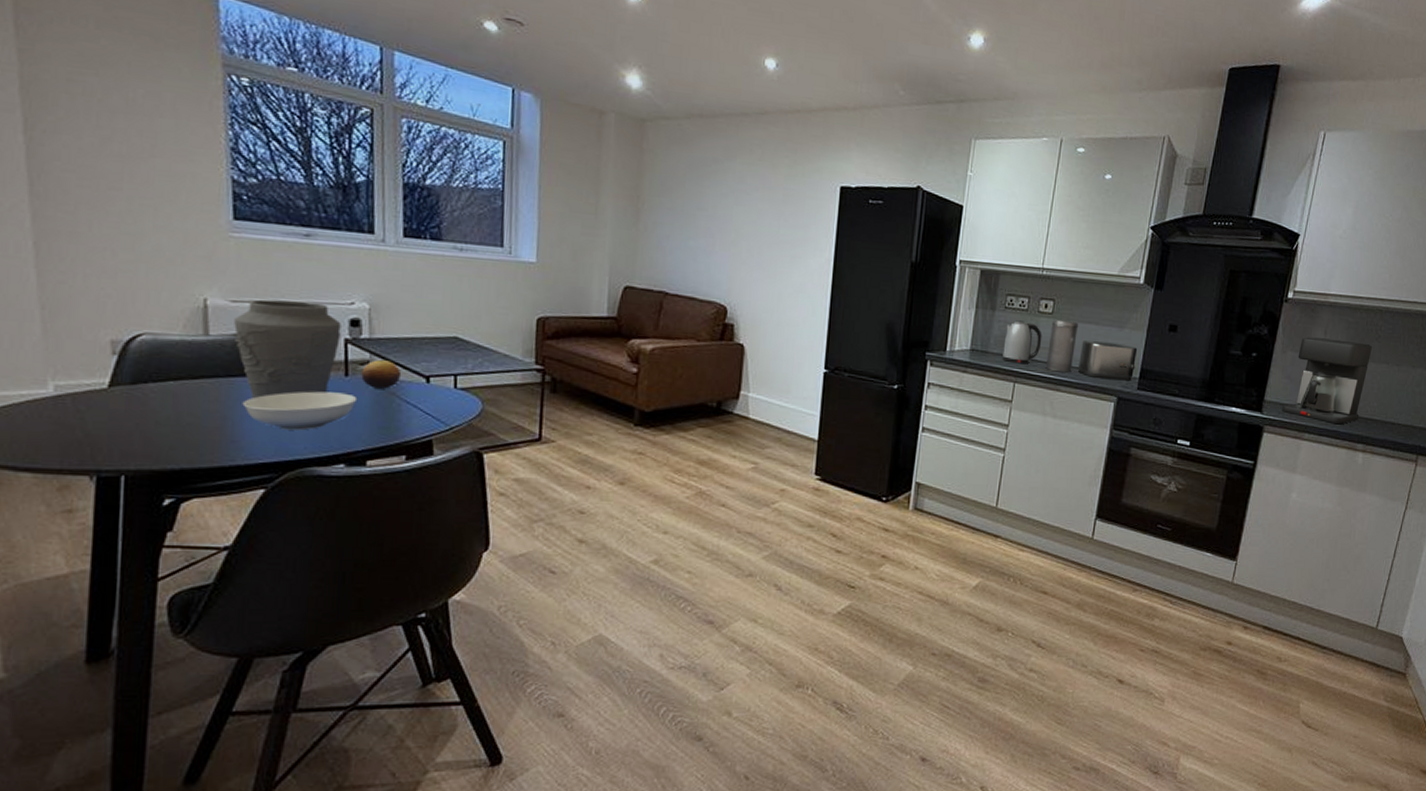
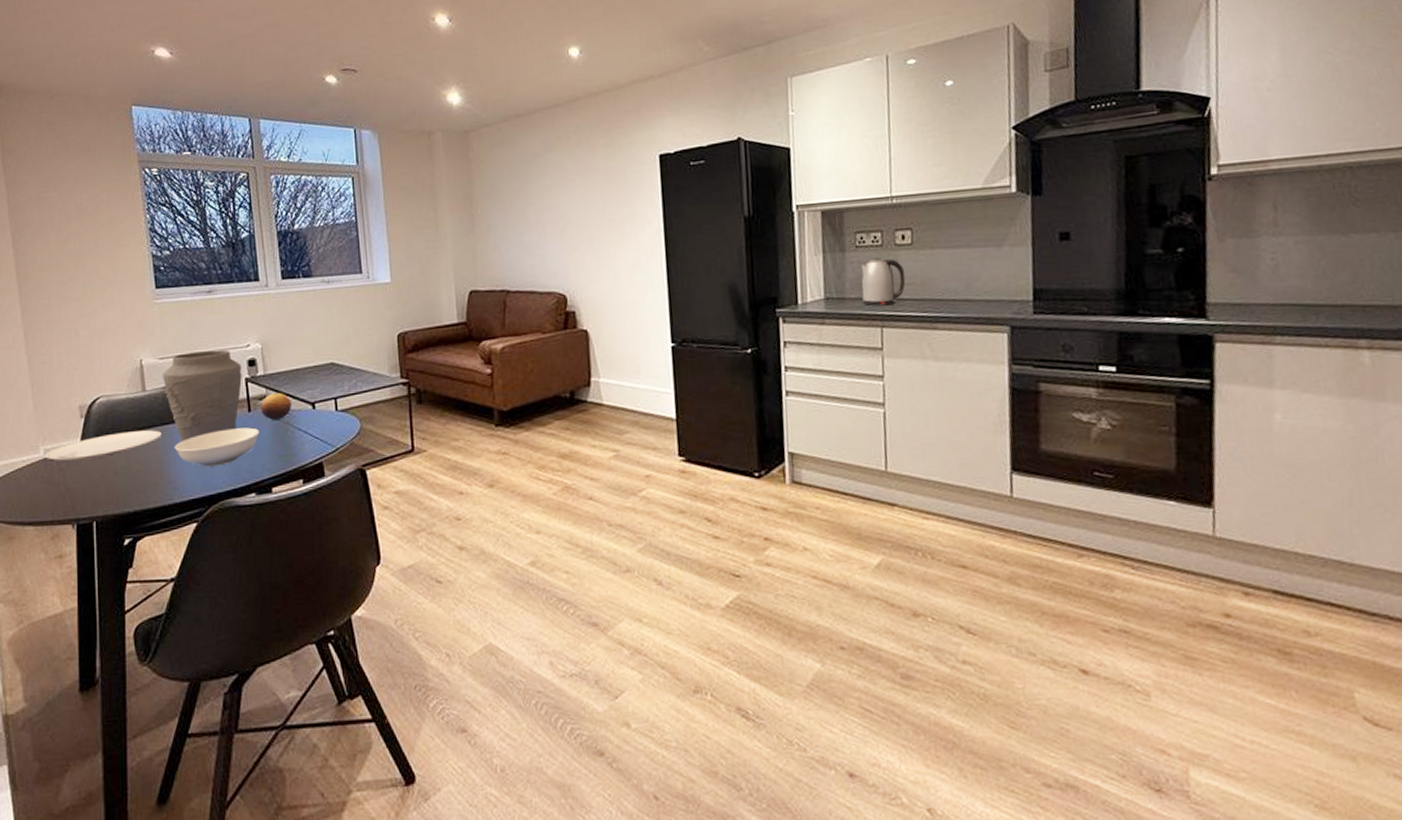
plate: none [56,378,227,404] -> present [45,430,162,461]
canister: present [1045,319,1079,373] -> none [913,248,948,309]
toaster: present [1078,339,1138,381] -> none [953,264,1026,310]
coffee maker: present [1282,337,1372,425] -> none [1235,211,1352,320]

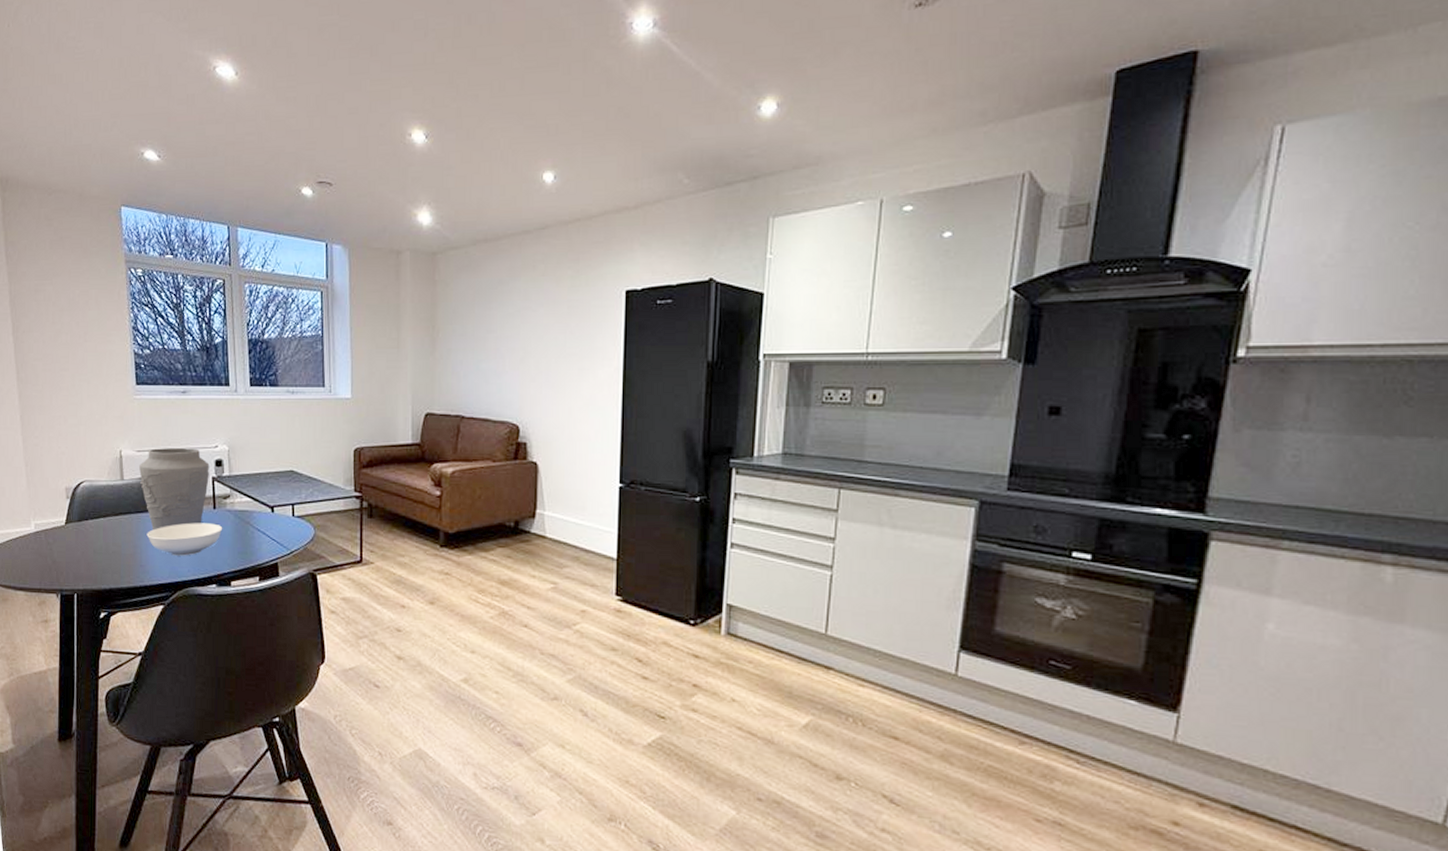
plate: present [45,430,162,461] -> none [36,515,136,537]
fruit: present [261,393,293,420] -> none [225,494,253,519]
kettle: present [861,257,906,307] -> none [823,416,872,467]

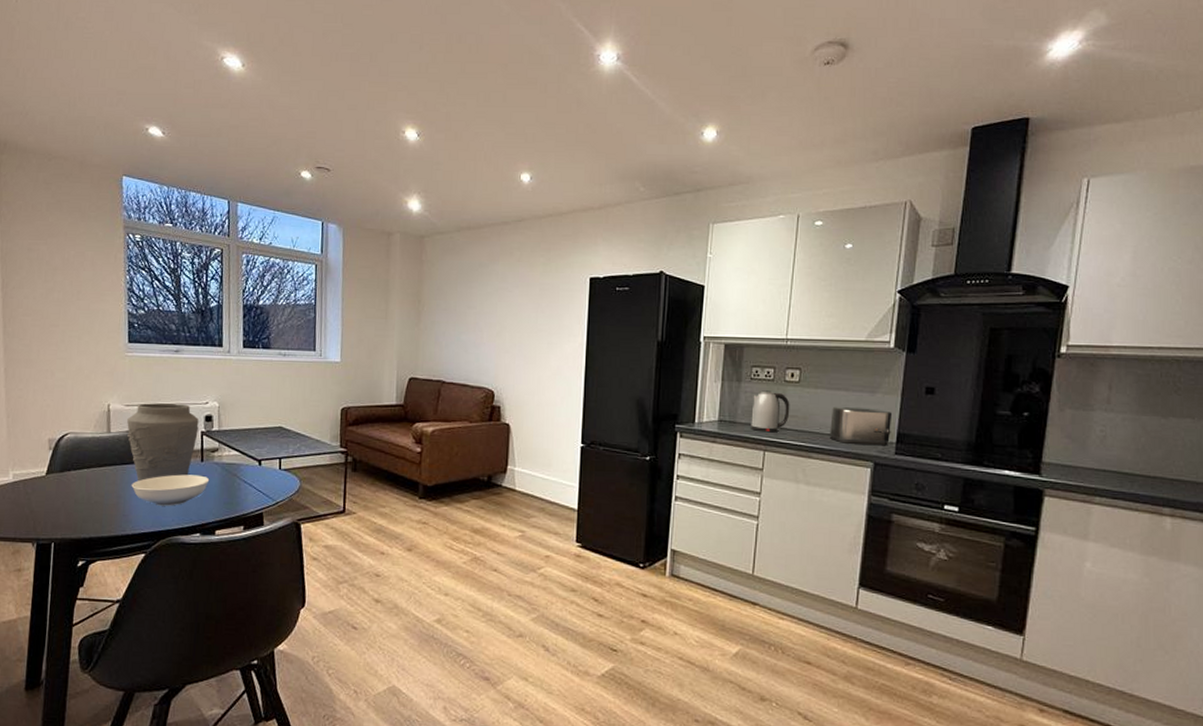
kettle: none [823,416,872,467] -> present [751,390,790,433]
toaster: none [923,432,1004,480] -> present [830,406,893,446]

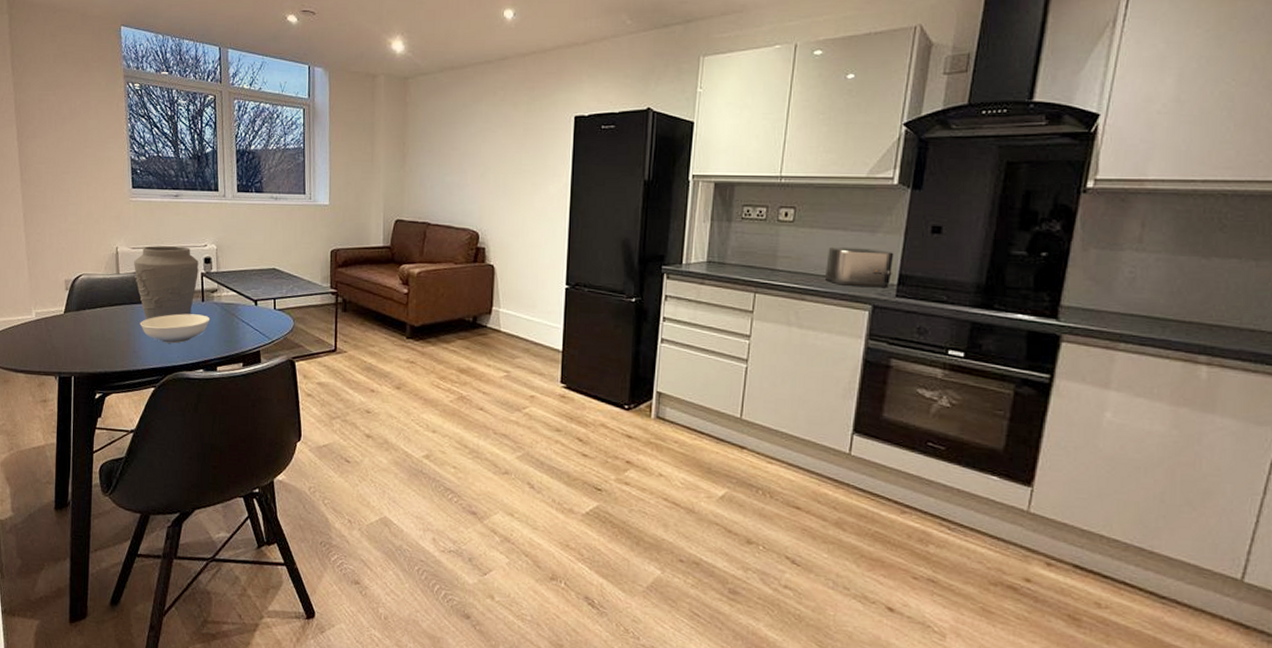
kettle: present [751,390,790,433] -> none [741,230,783,274]

